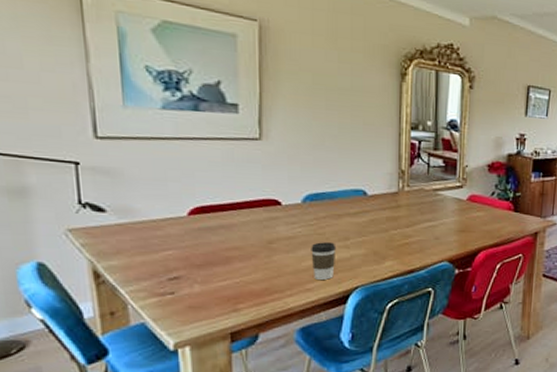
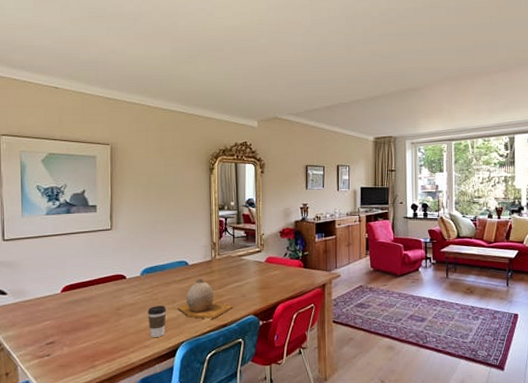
vase: none [350,213,424,263] -> present [177,279,234,319]

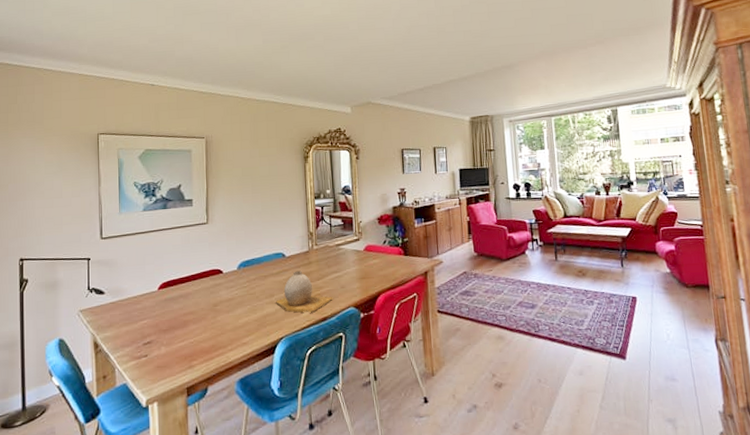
coffee cup: present [147,306,167,337] -> none [245,300,265,334]

